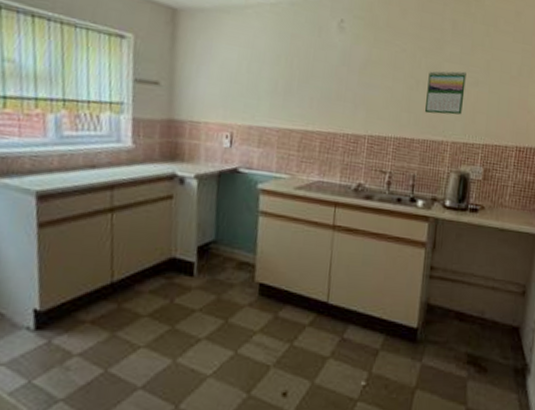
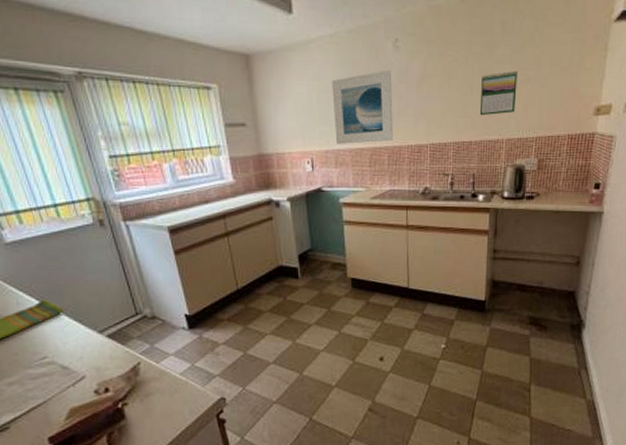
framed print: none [262,49,334,127] -> present [332,69,393,144]

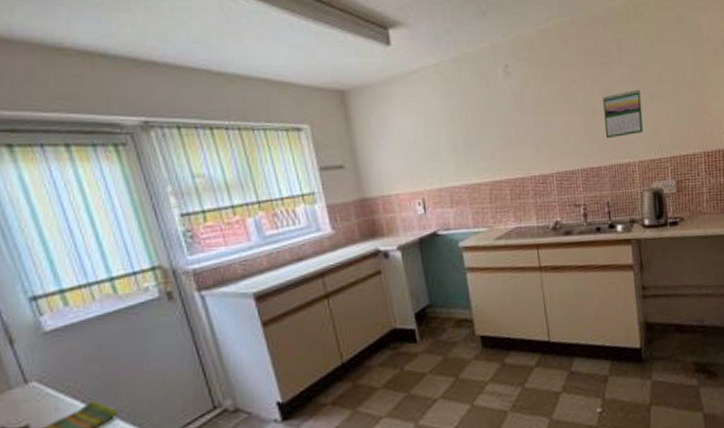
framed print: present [332,69,393,144] -> none [440,96,514,181]

